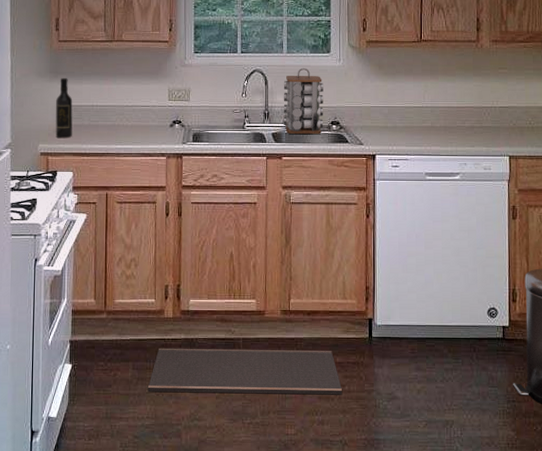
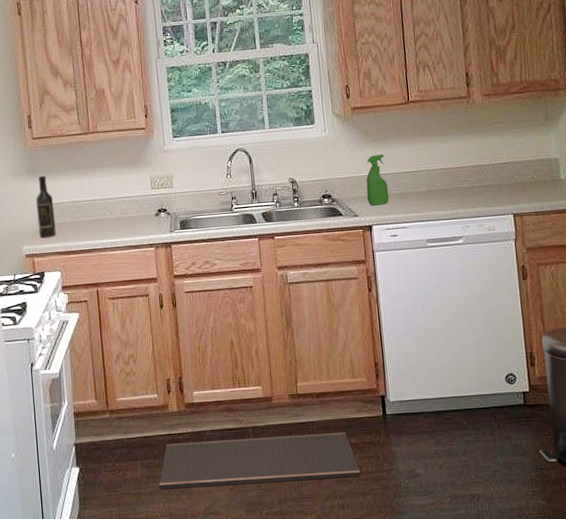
spice rack: present [283,67,324,135] -> none [268,142,315,212]
spray bottle: none [373,88,394,136] -> present [366,154,390,206]

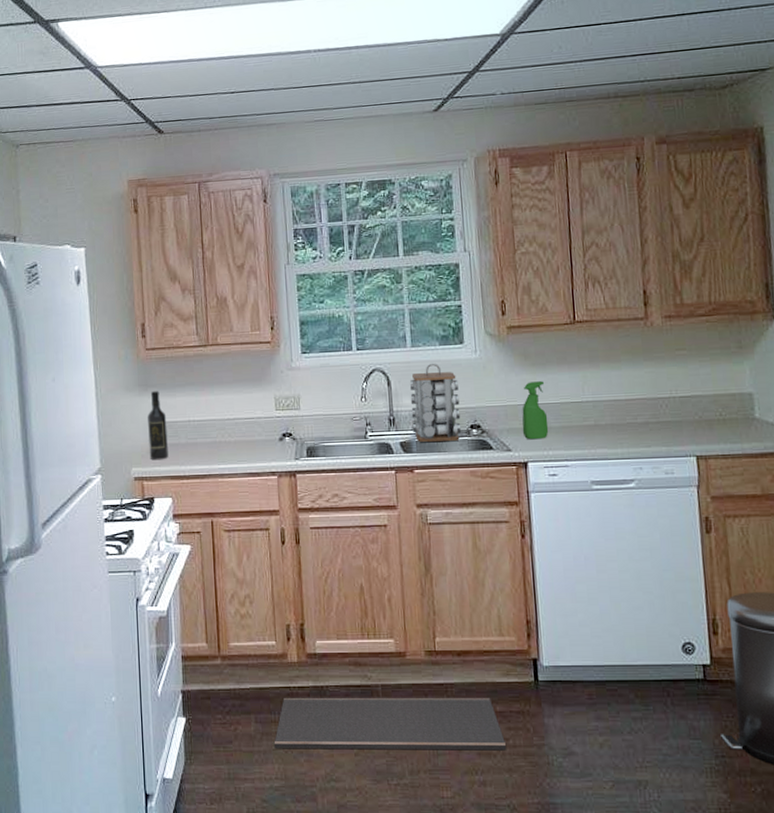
spice rack: none [268,142,315,212] -> present [409,363,462,443]

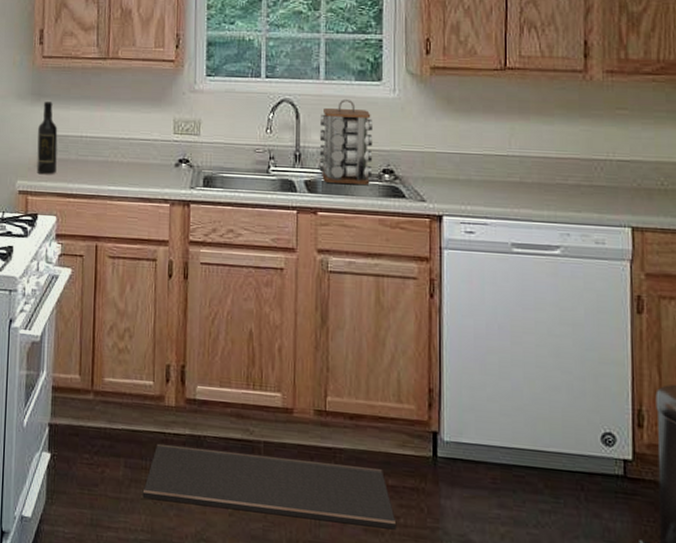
spray bottle: present [522,381,549,440] -> none [439,128,469,192]

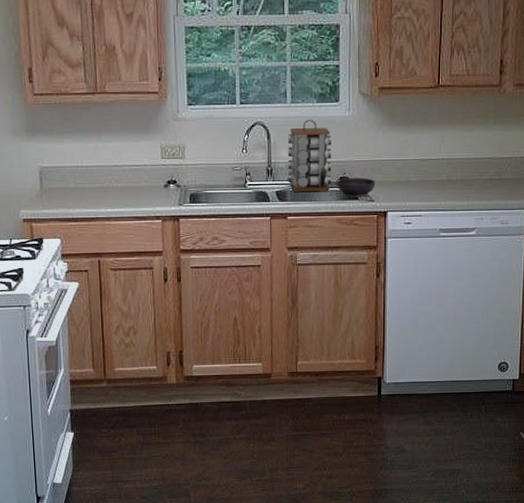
wine bottle: present [37,101,58,175] -> none [35,136,57,203]
door mat: present [142,443,397,530] -> none [153,409,351,456]
bowl: none [380,170,427,195] -> present [338,177,376,197]

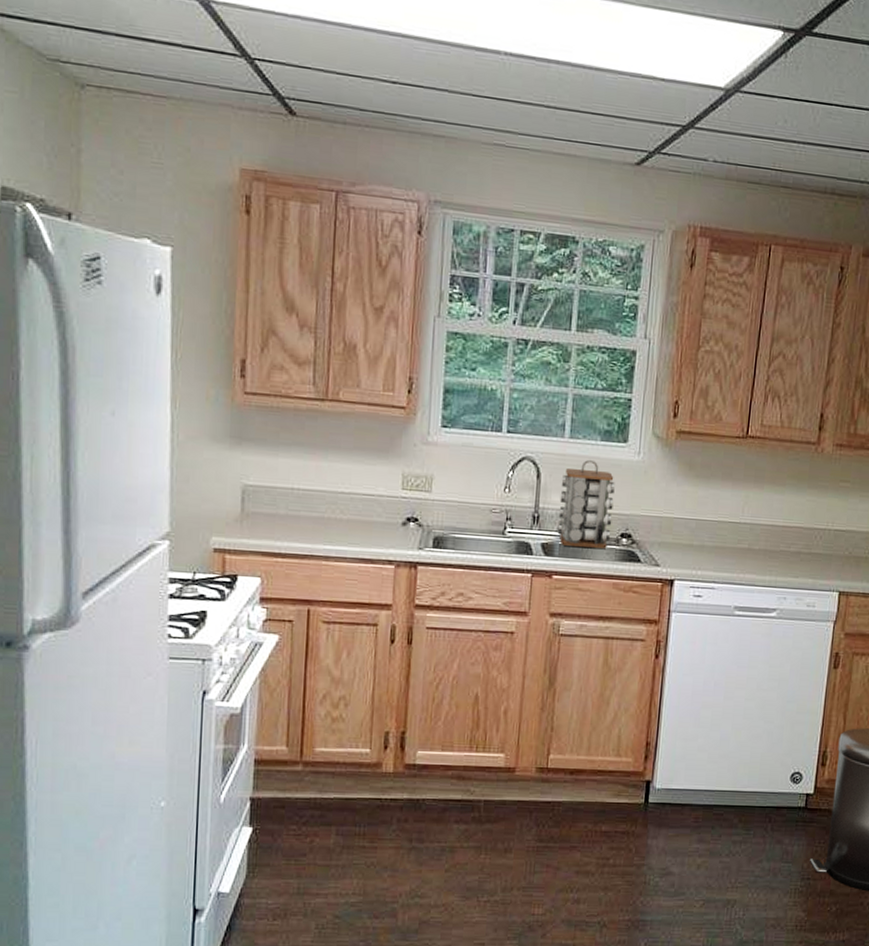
bowl: present [338,177,376,197] -> none [617,534,663,560]

